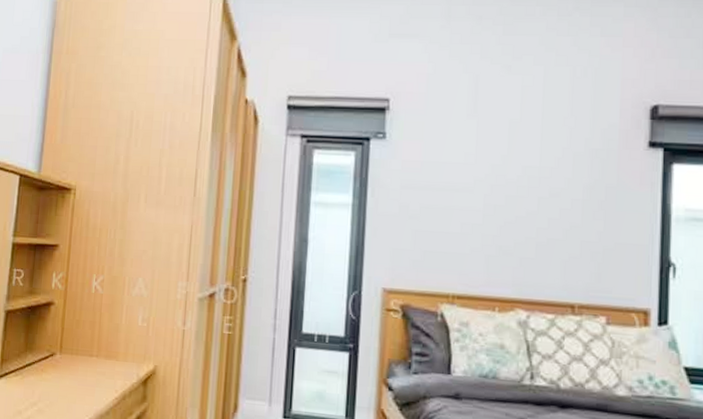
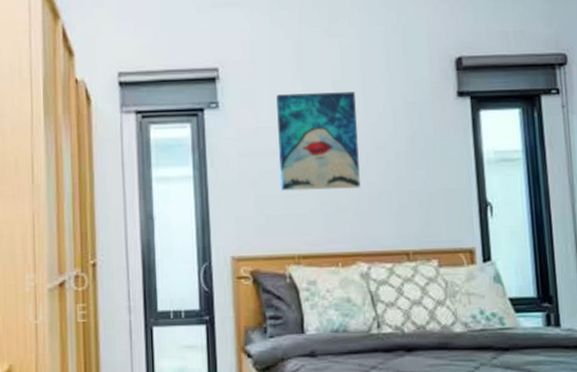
wall art: none [441,130,533,233] -> present [276,92,360,192]

